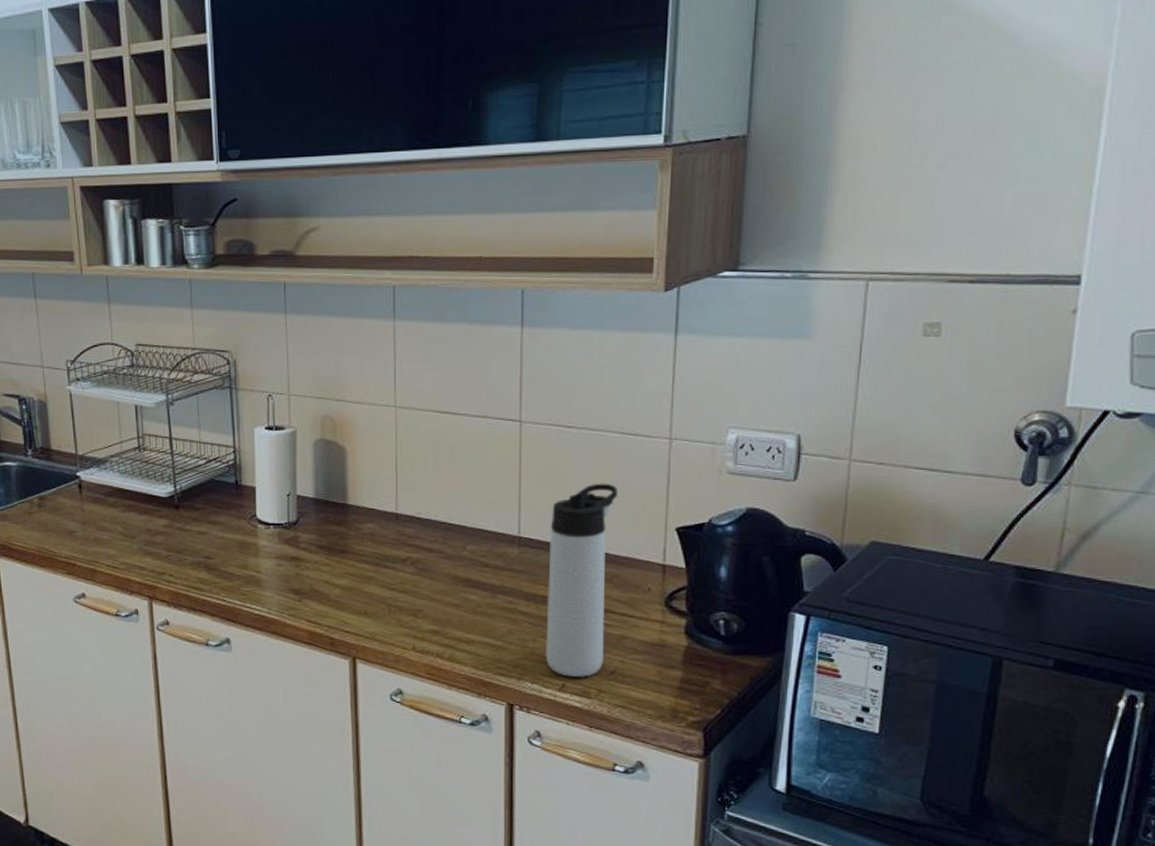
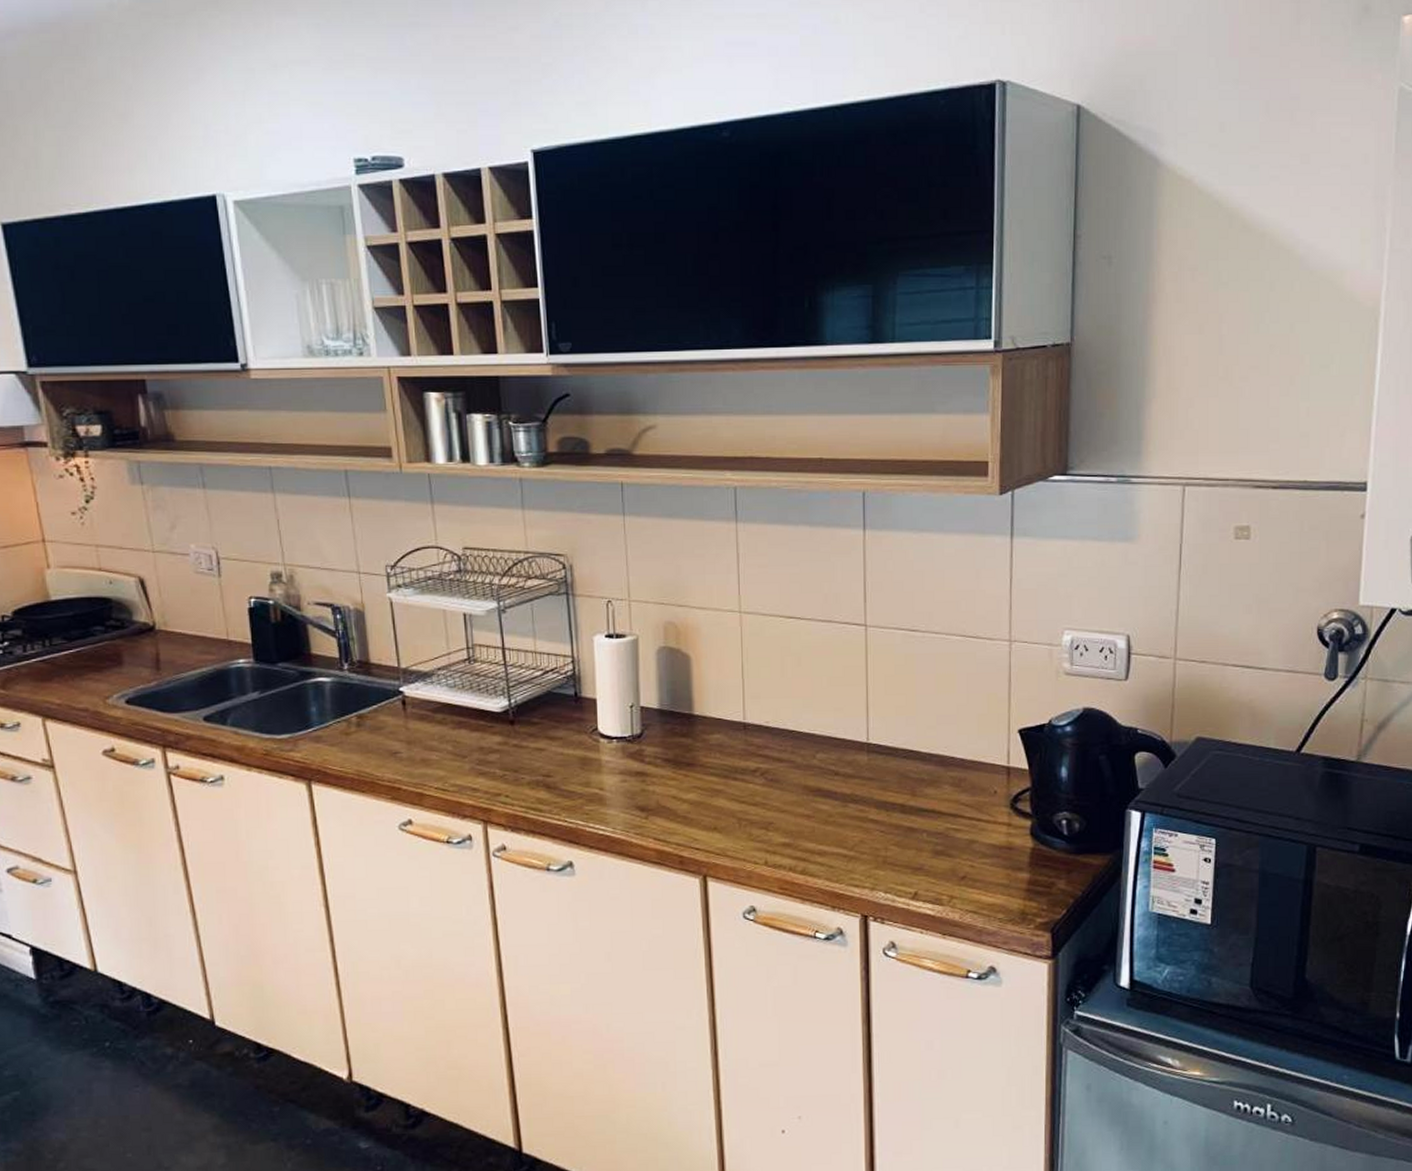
thermos bottle: present [545,483,619,677] -> none [897,686,963,884]

